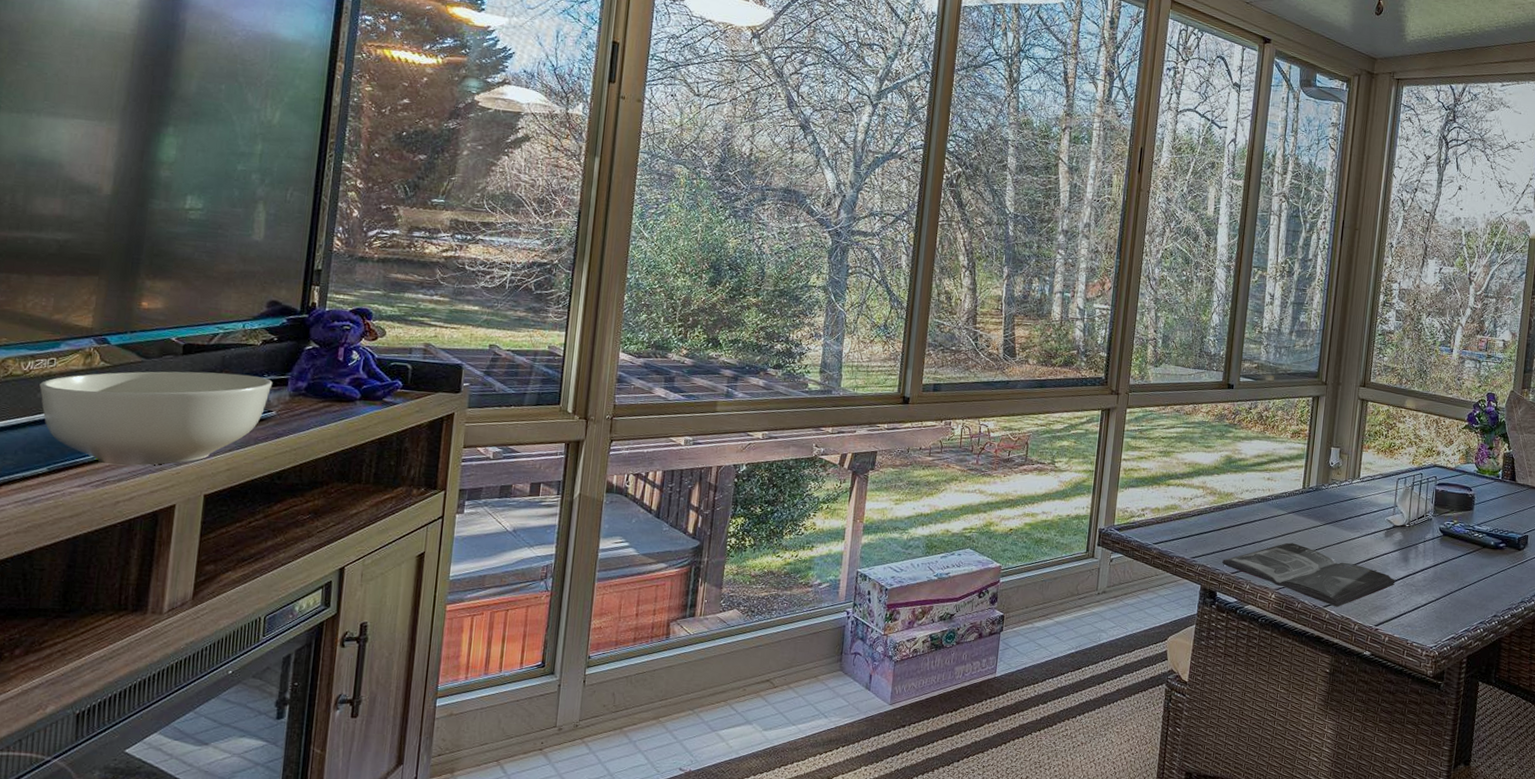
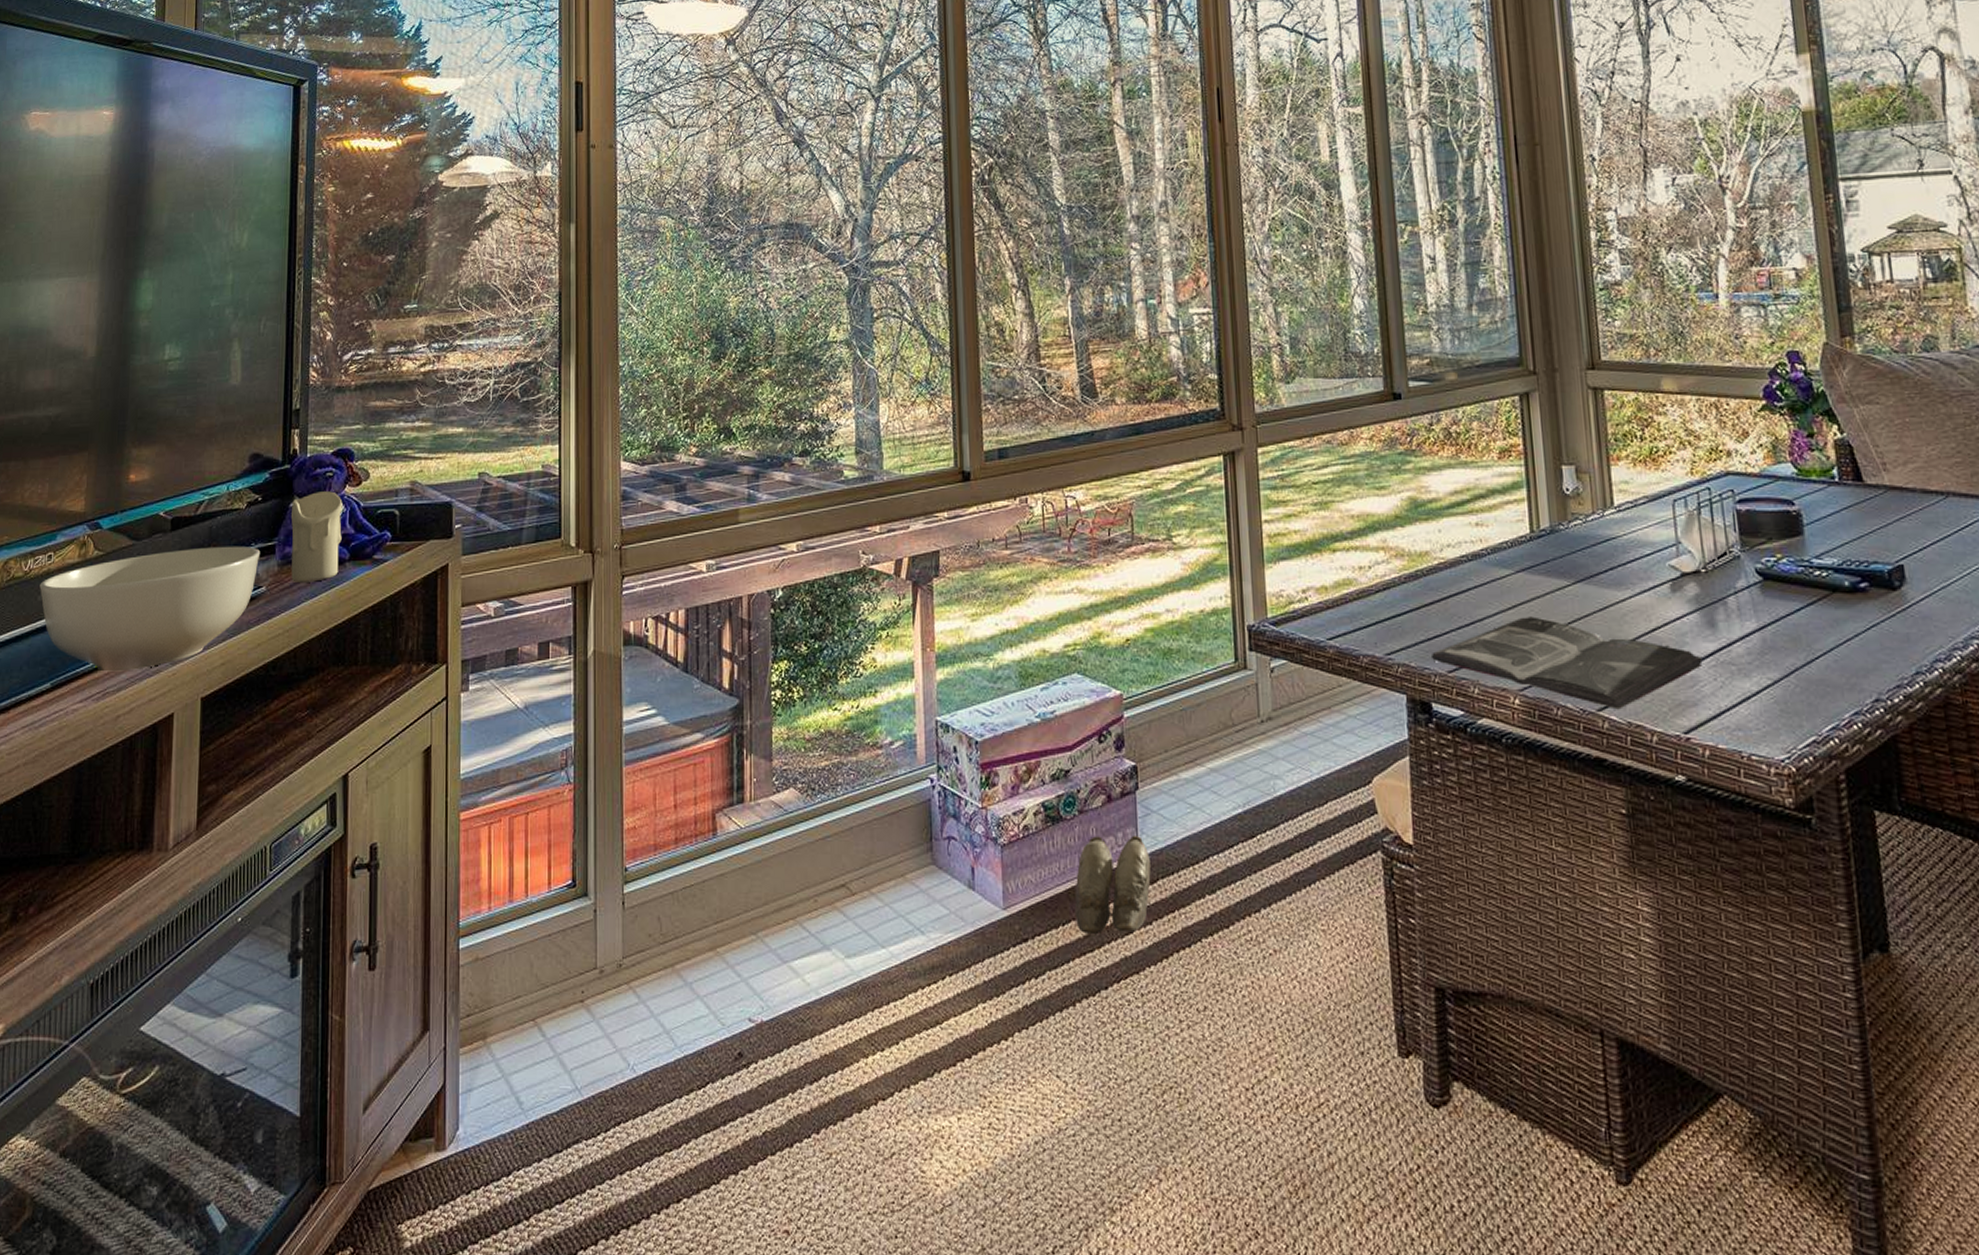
candle: none [302,340,358,413] -> present [290,491,343,583]
slippers: none [942,660,1004,726] -> present [1074,835,1151,934]

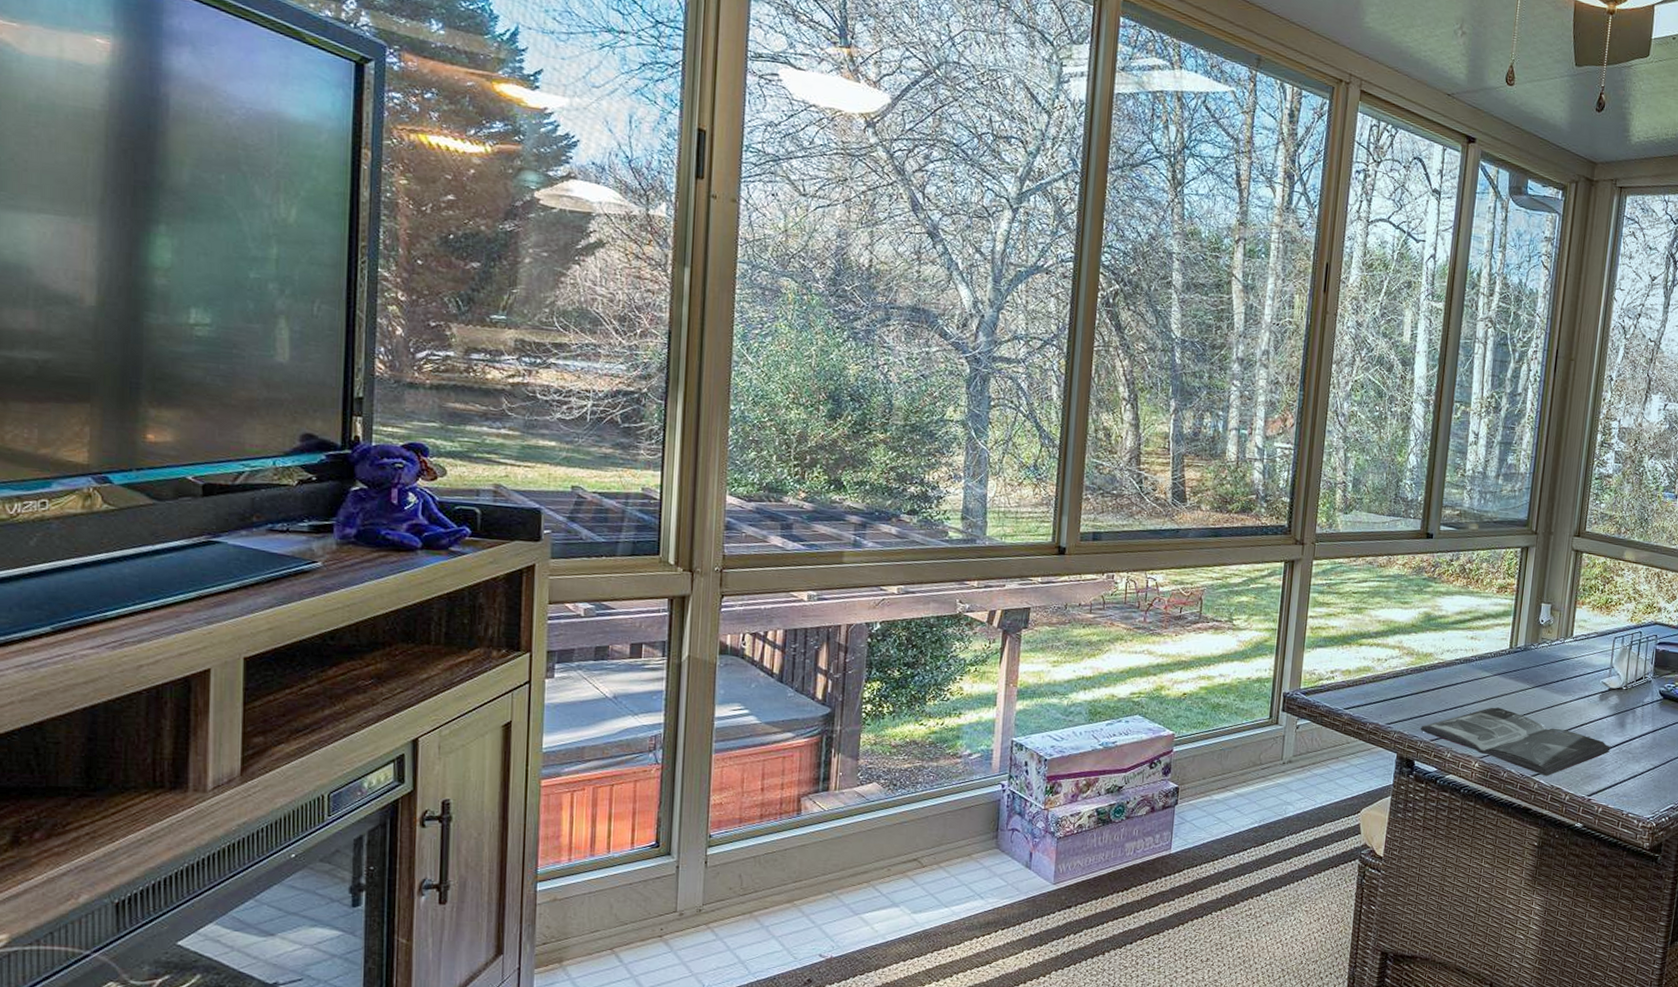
bowl: present [40,546,261,672] -> none [31,515,315,625]
candle: present [290,491,343,583] -> none [352,480,414,565]
slippers: present [1074,835,1151,934] -> none [1112,836,1180,905]

